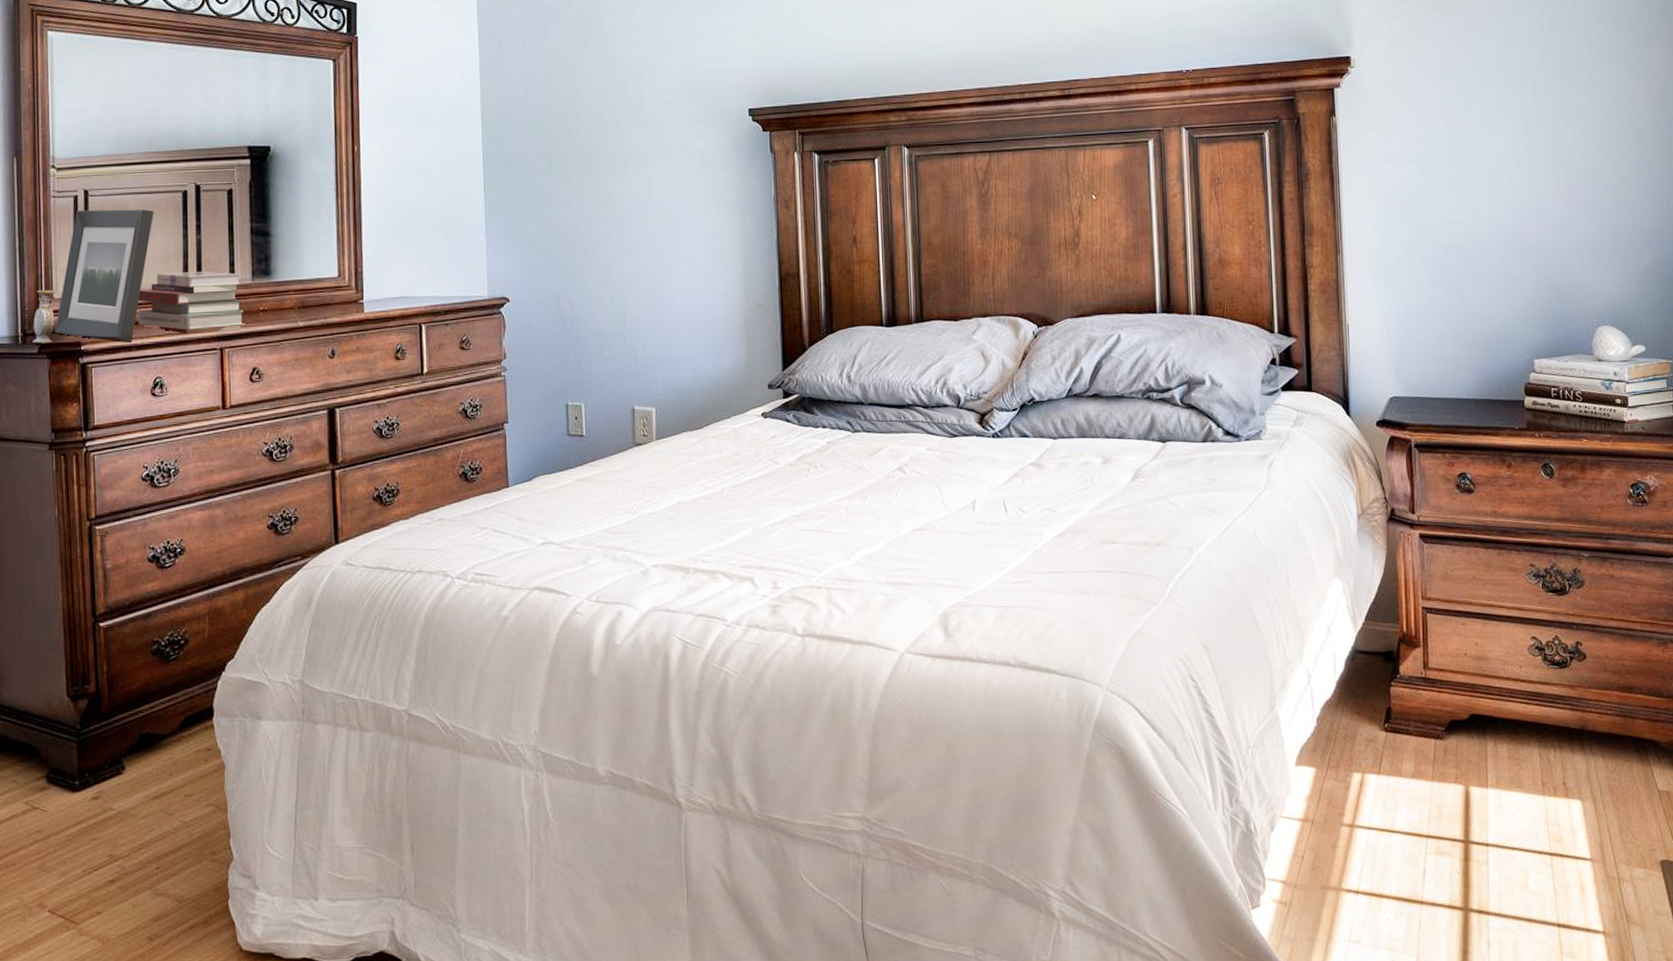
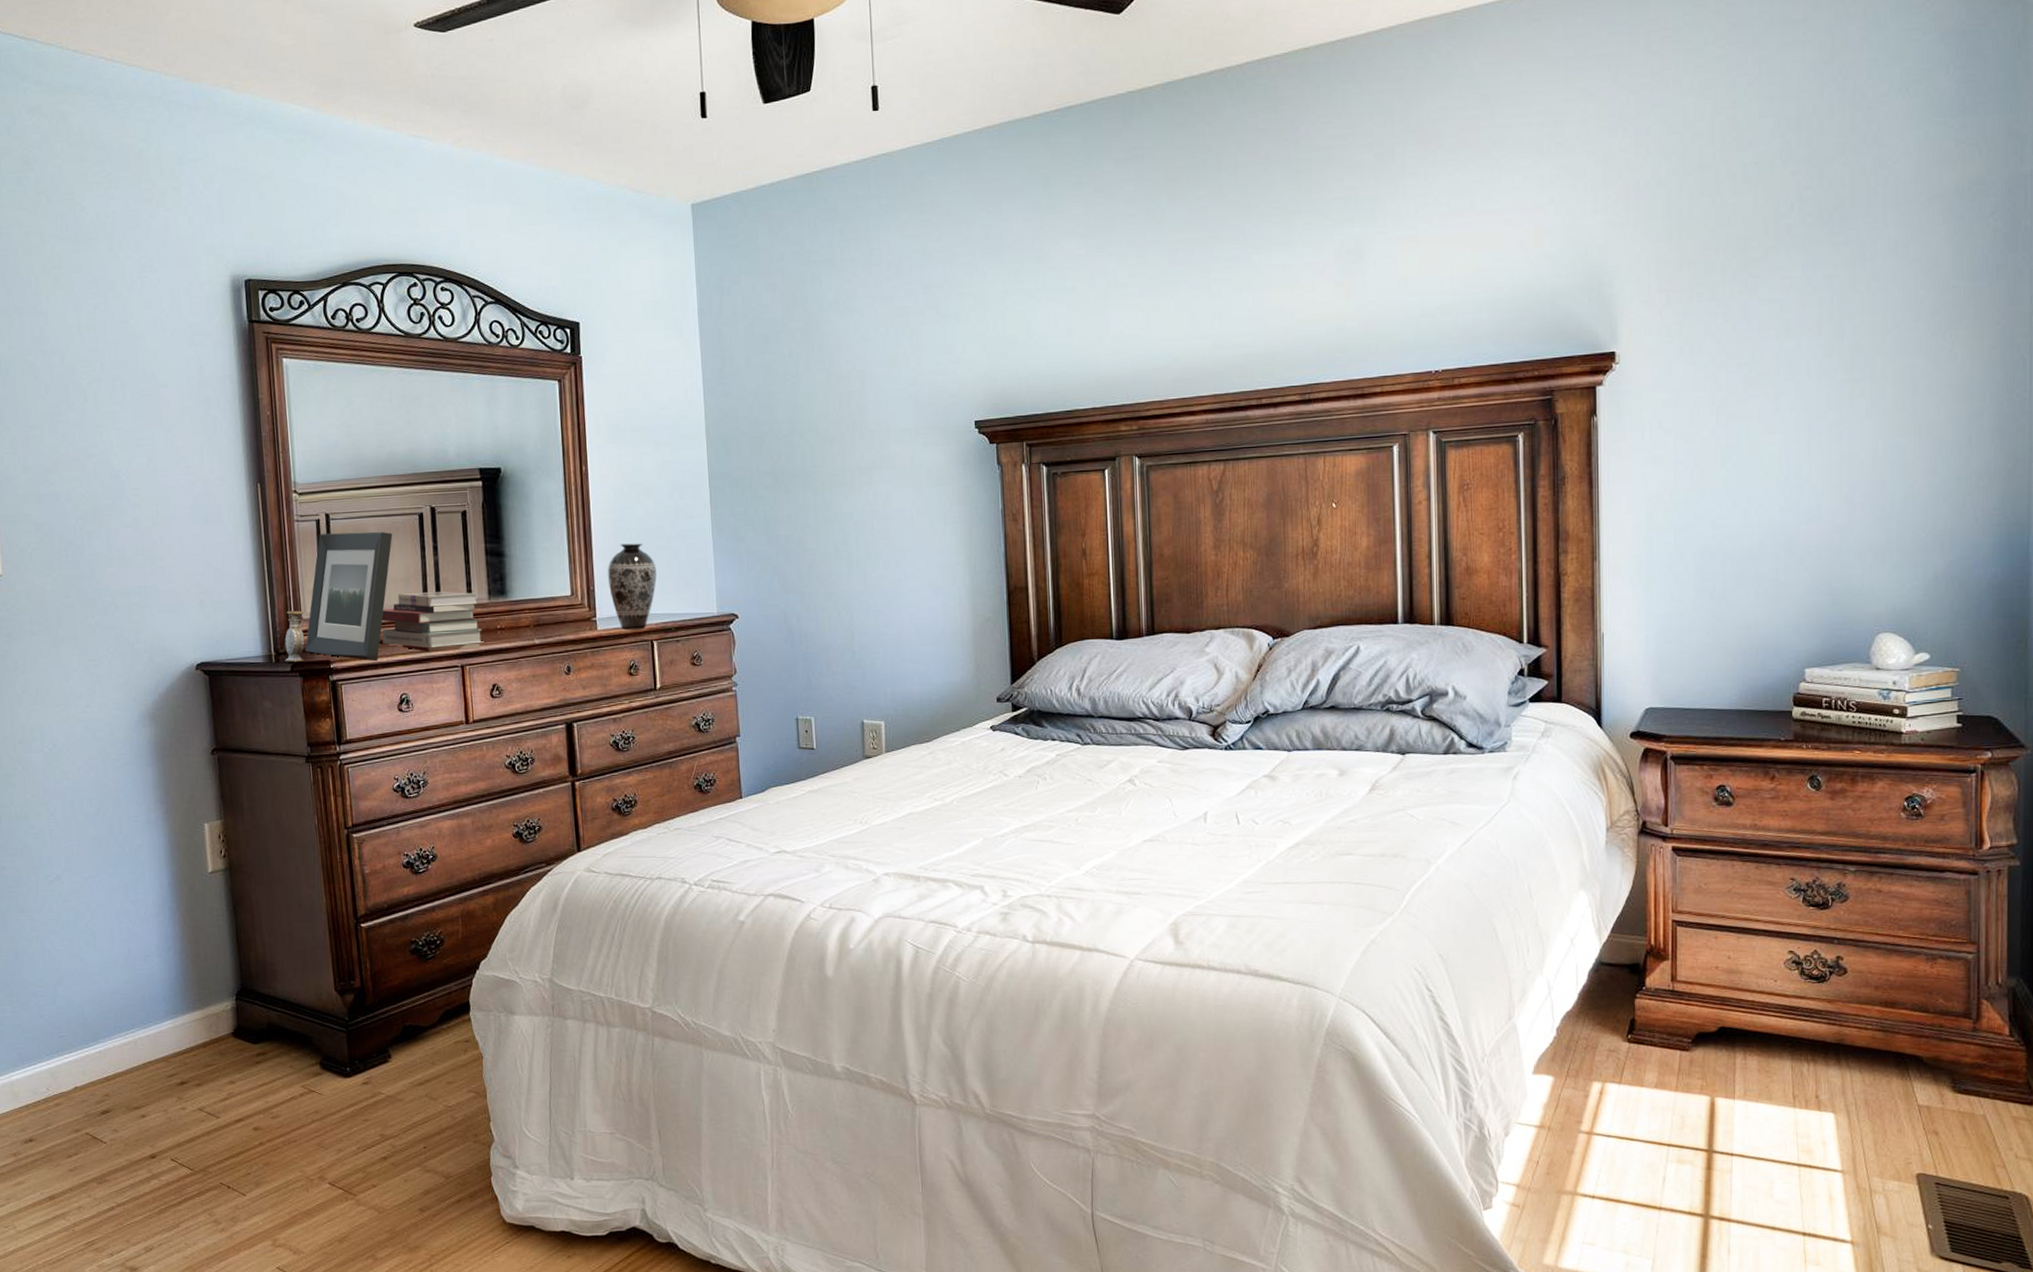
decorative vase: none [376,224,428,314] -> present [607,543,657,631]

